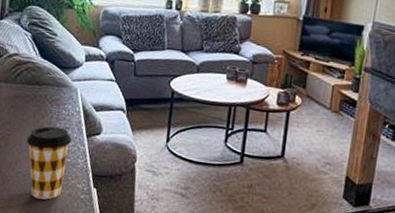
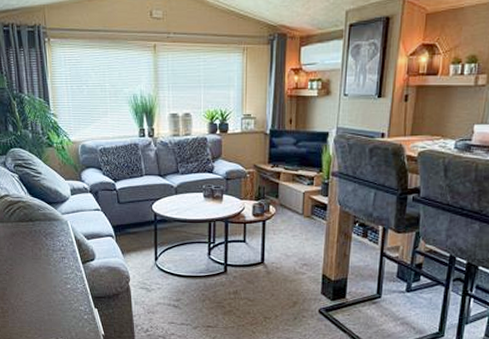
coffee cup: present [26,126,72,200] -> none [28,257,69,323]

